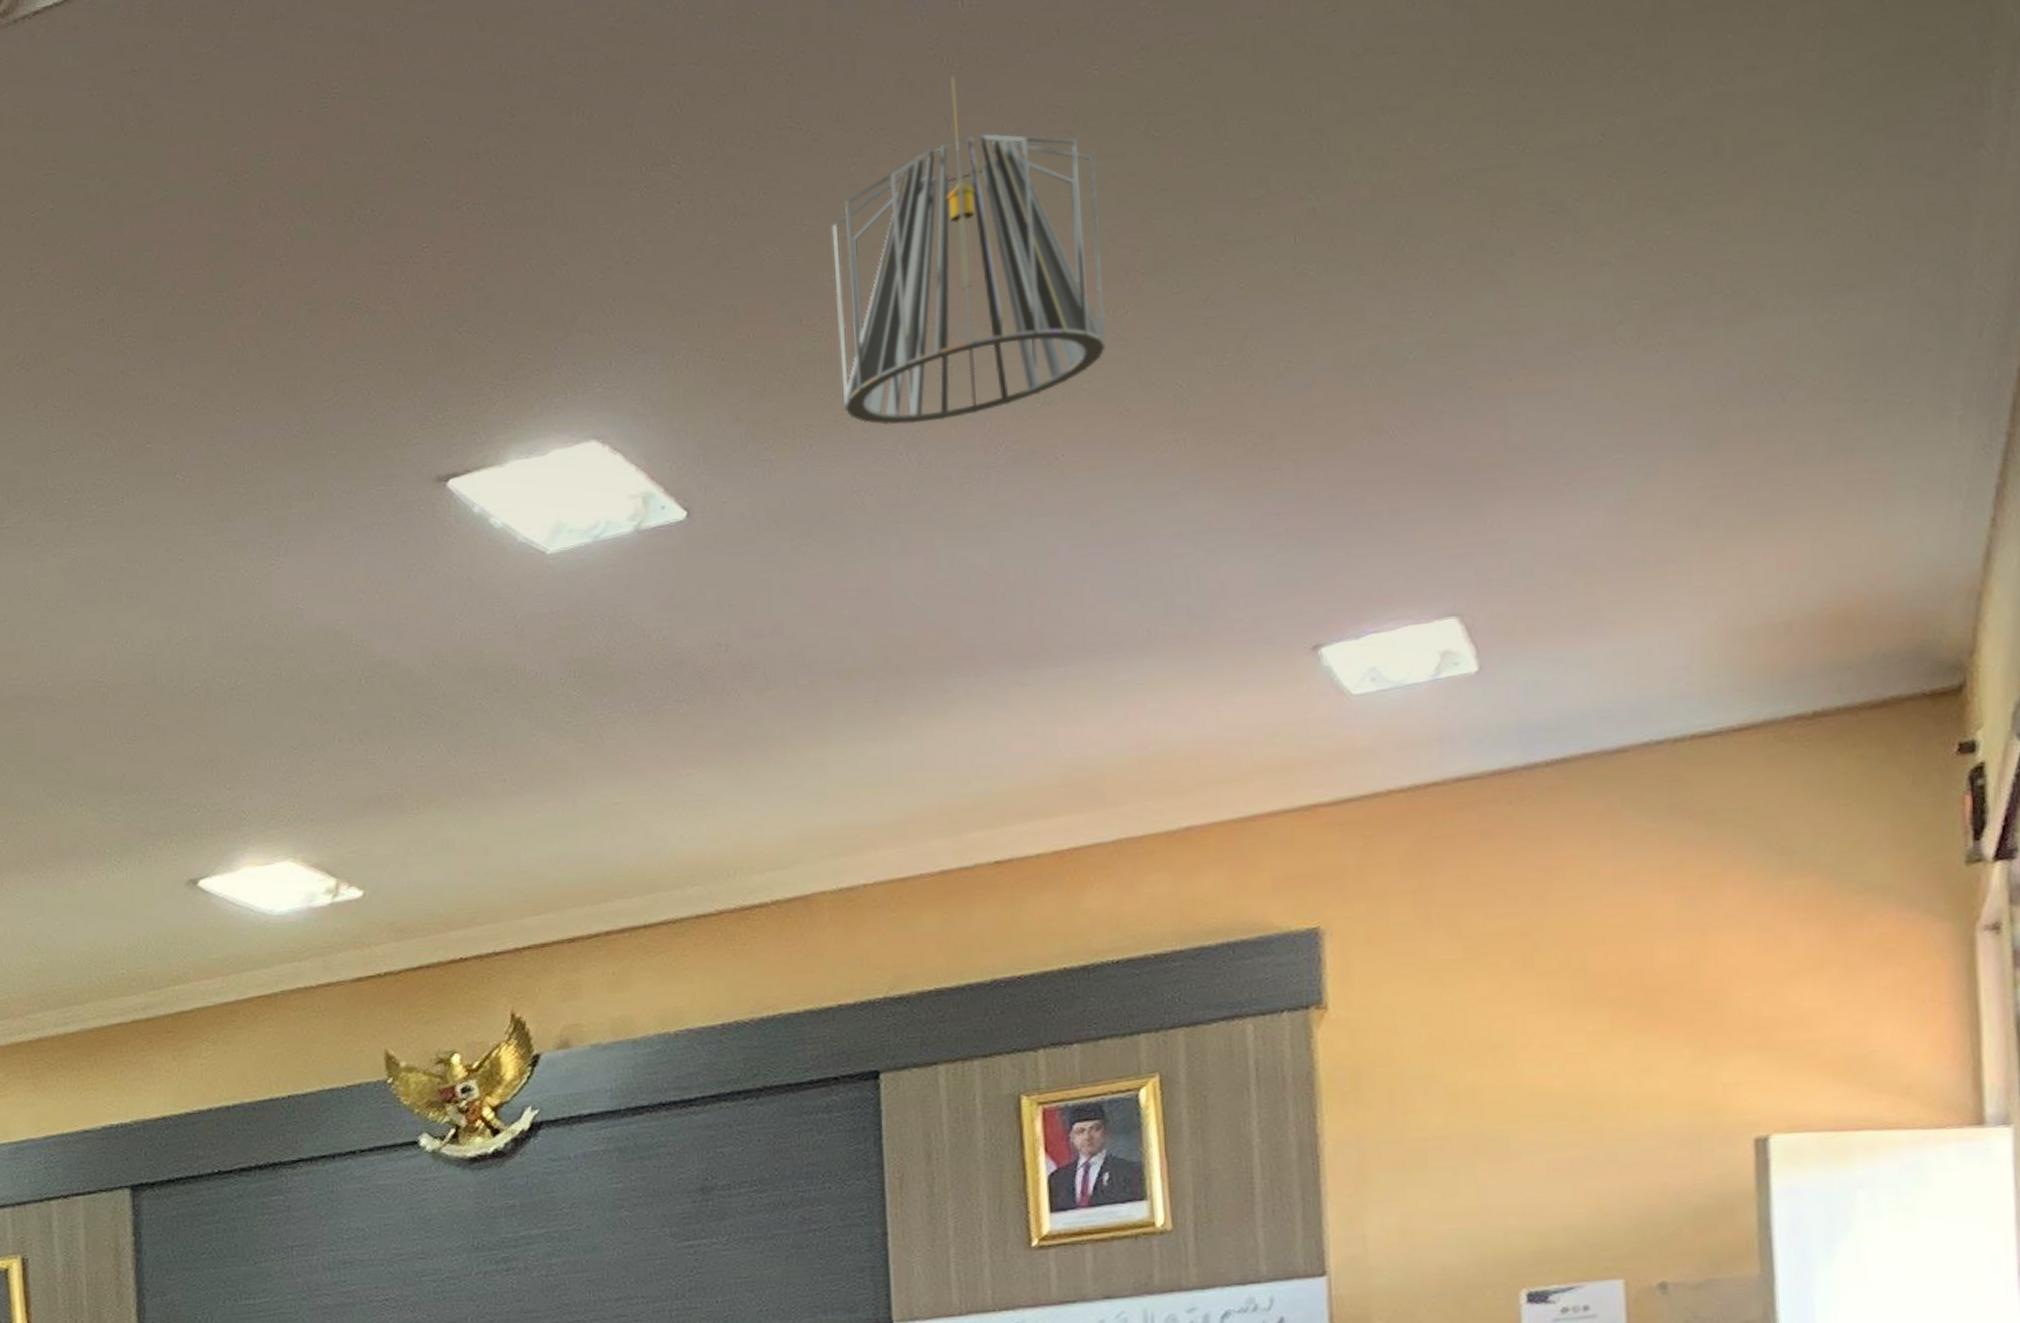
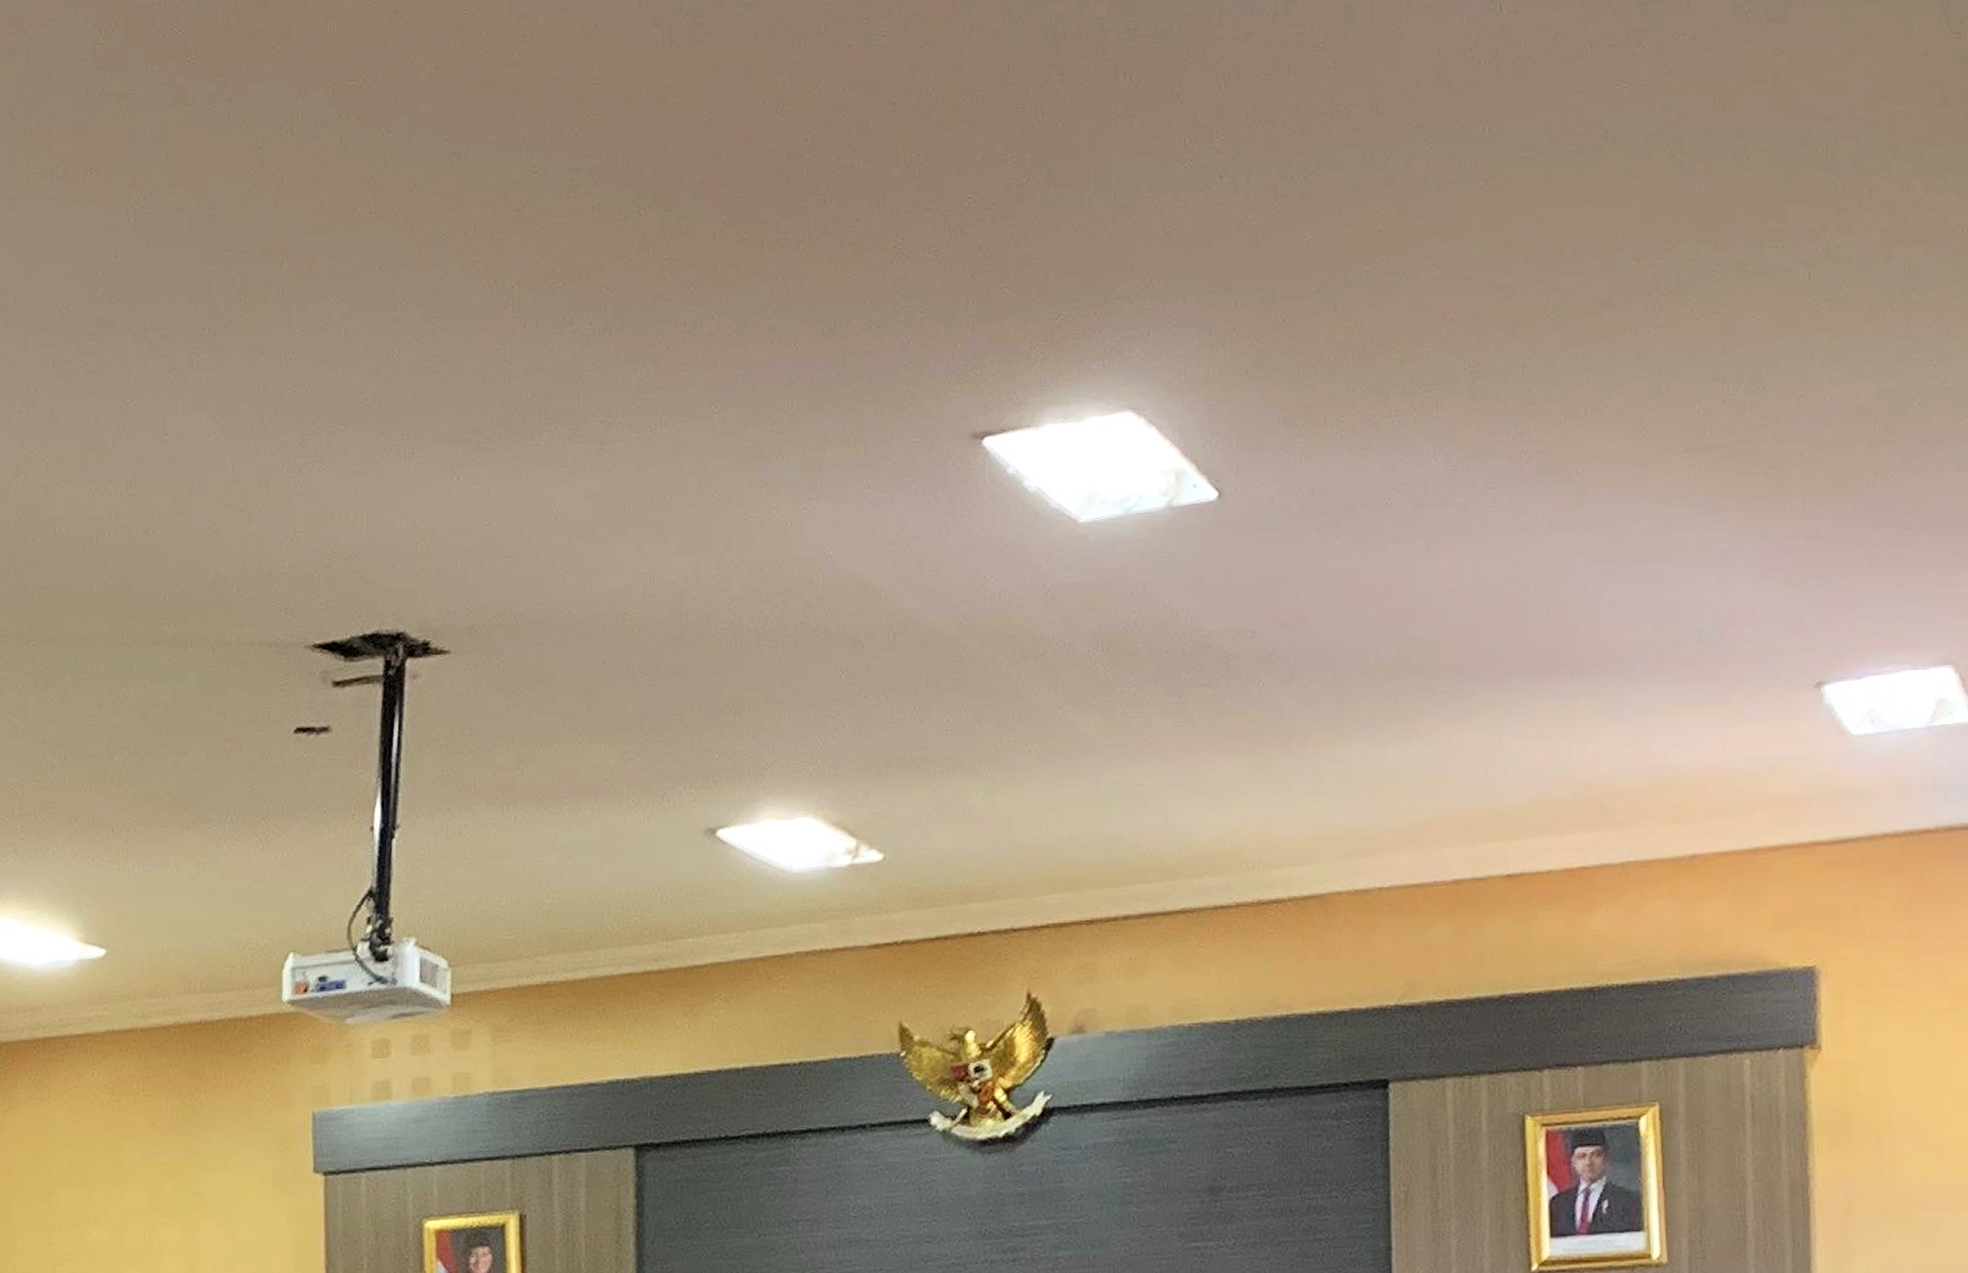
pendant light: present [831,76,1106,426] -> none [1368,79,1628,424]

